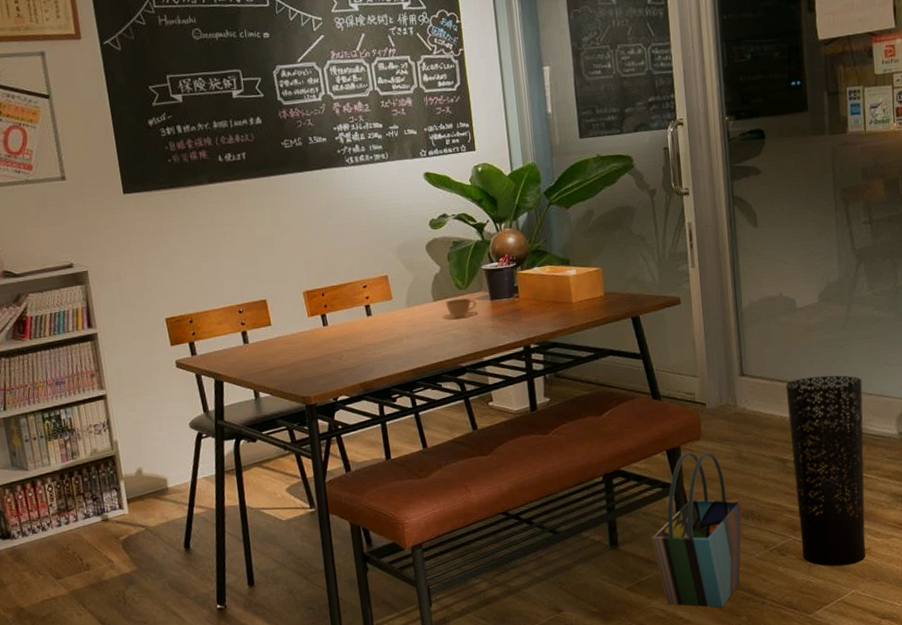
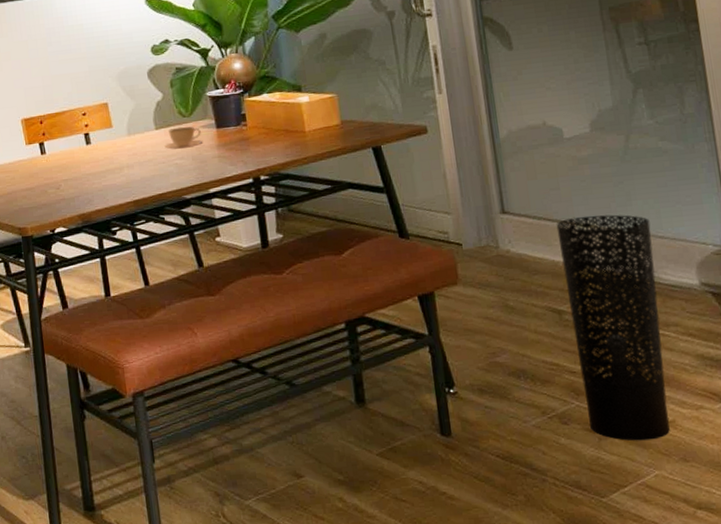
tote bag: present [652,451,743,608] -> none [405,298,515,483]

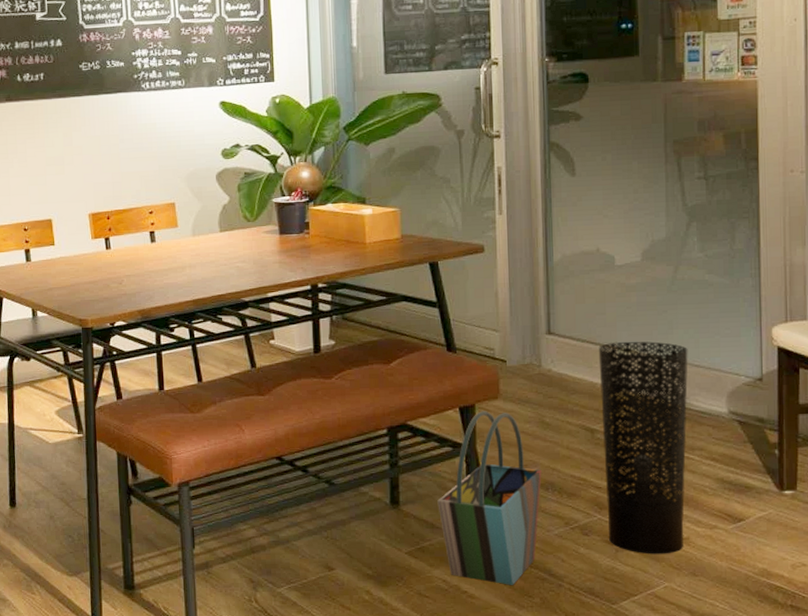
teacup: present [164,126,202,150] -> none [227,231,264,252]
tote bag: none [405,298,515,483] -> present [437,411,542,585]

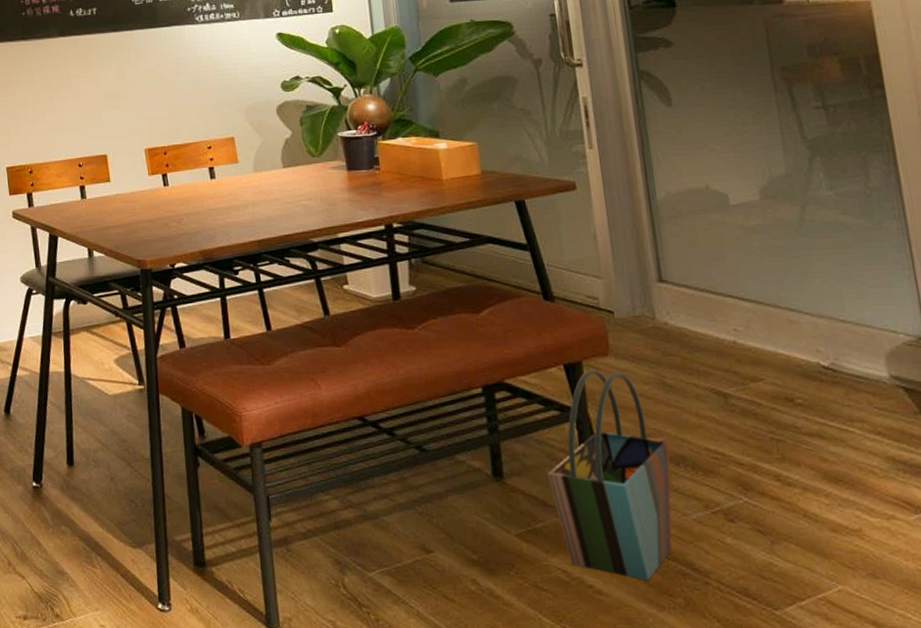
umbrella stand: present [598,341,688,553] -> none [721,291,856,548]

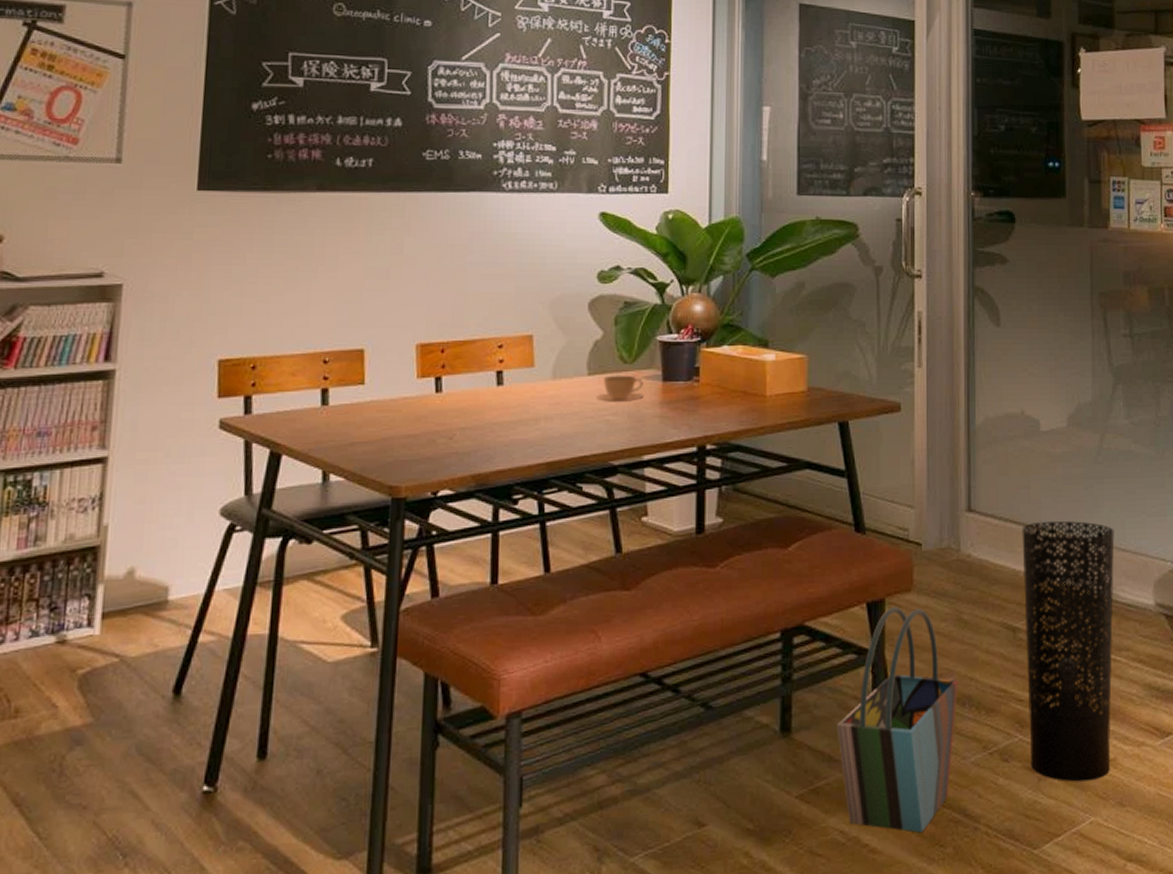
teacup: none [292,166,332,190] -> present [596,375,643,402]
umbrella stand: none [721,291,856,548] -> present [1022,520,1115,781]

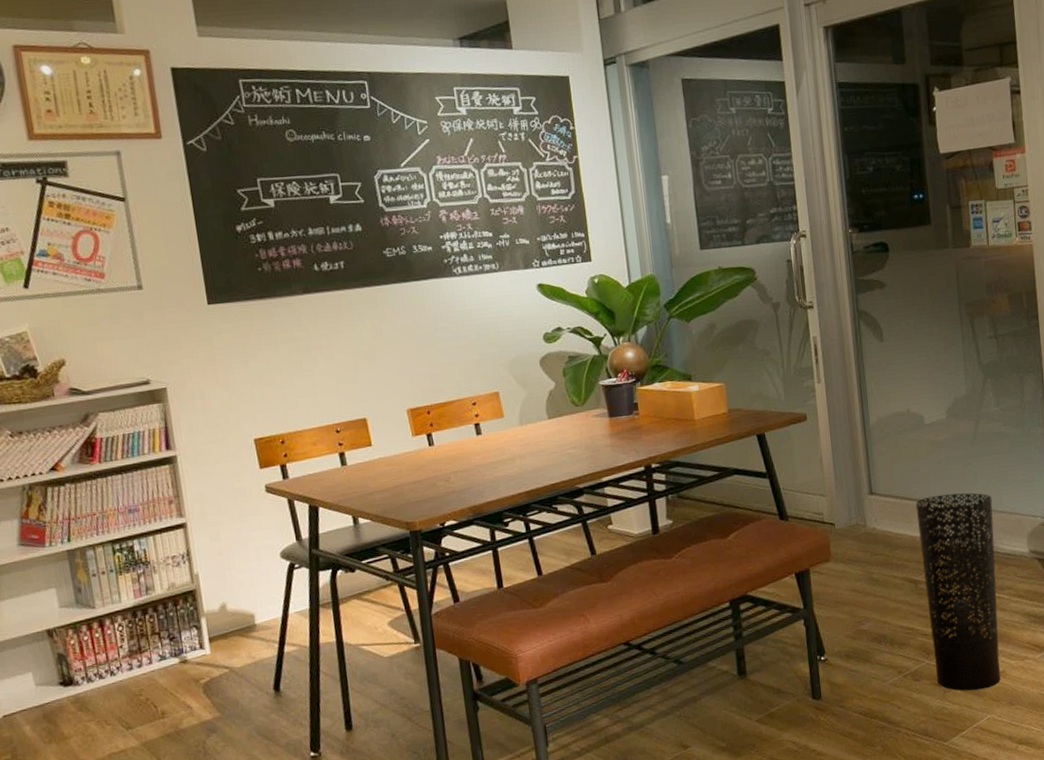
teacup: present [596,375,643,402] -> none [557,416,595,439]
tote bag: present [837,607,958,833] -> none [781,573,875,738]

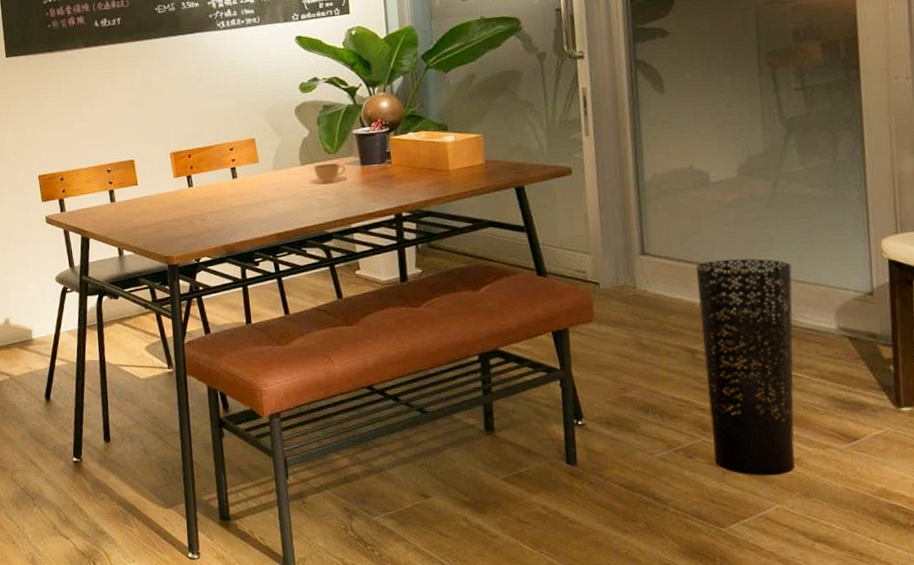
teacup: none [557,416,595,439] -> present [309,163,346,185]

